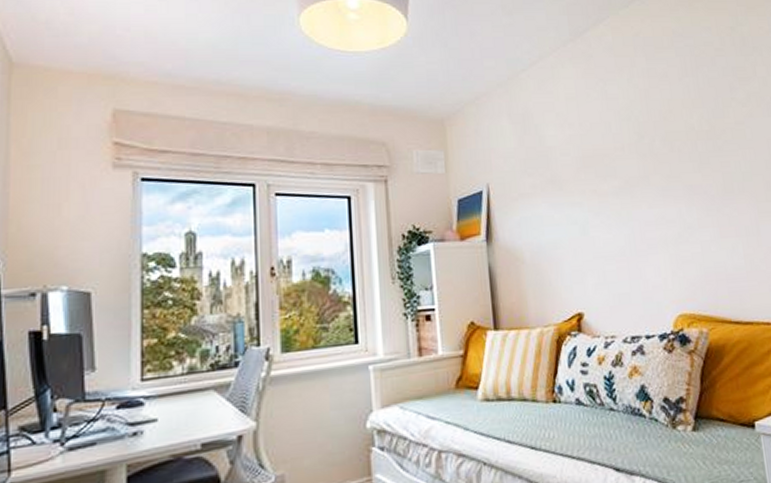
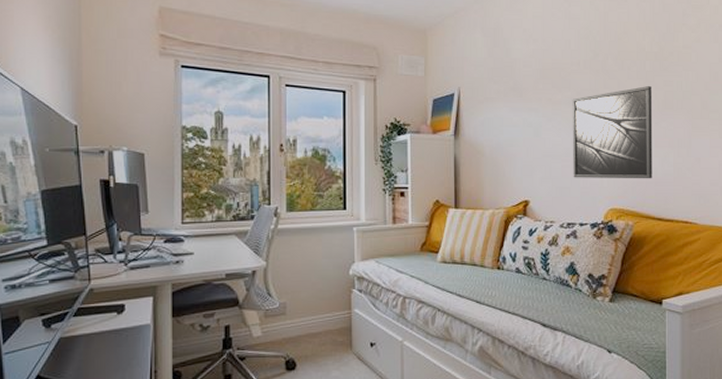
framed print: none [620,169,723,281] -> present [572,86,653,179]

